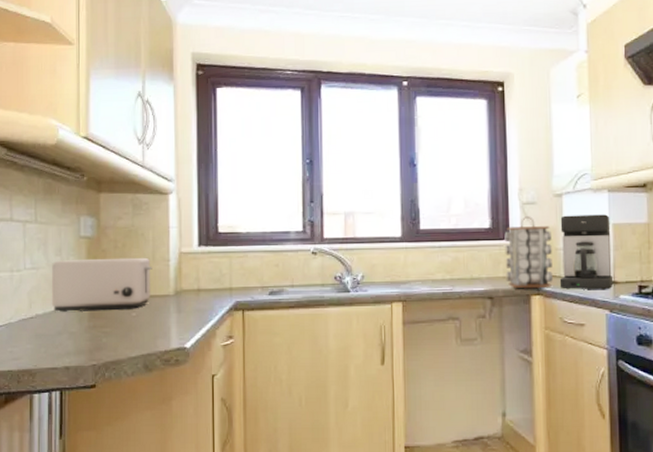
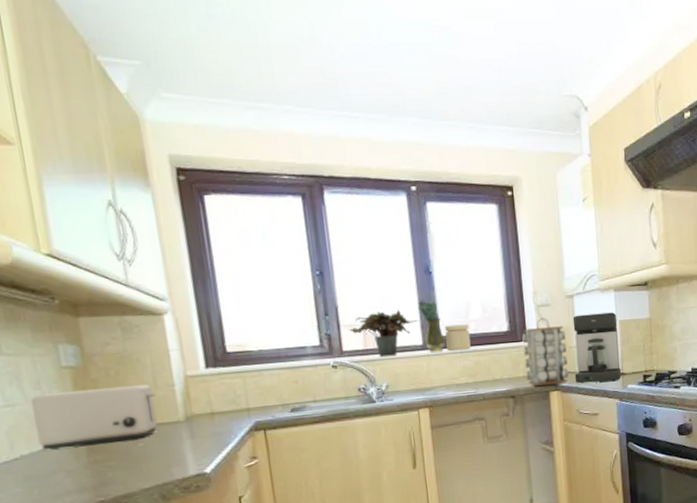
potted plant: none [330,201,400,247] -> present [348,310,420,358]
vase: none [399,190,424,246] -> present [417,298,445,353]
jar: none [425,218,450,246] -> present [445,324,471,352]

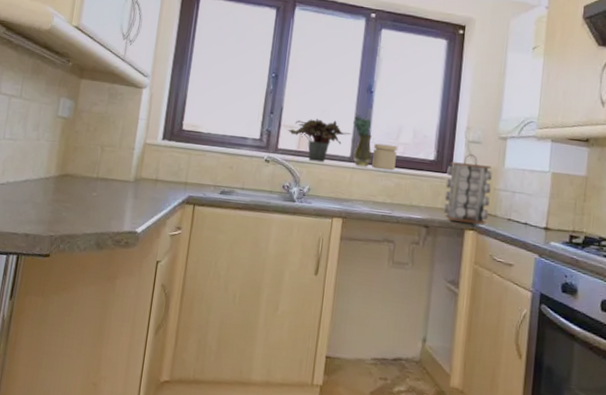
toaster: present [31,384,158,451] -> none [22,135,118,189]
coffee maker: present [572,312,622,384] -> none [493,158,550,235]

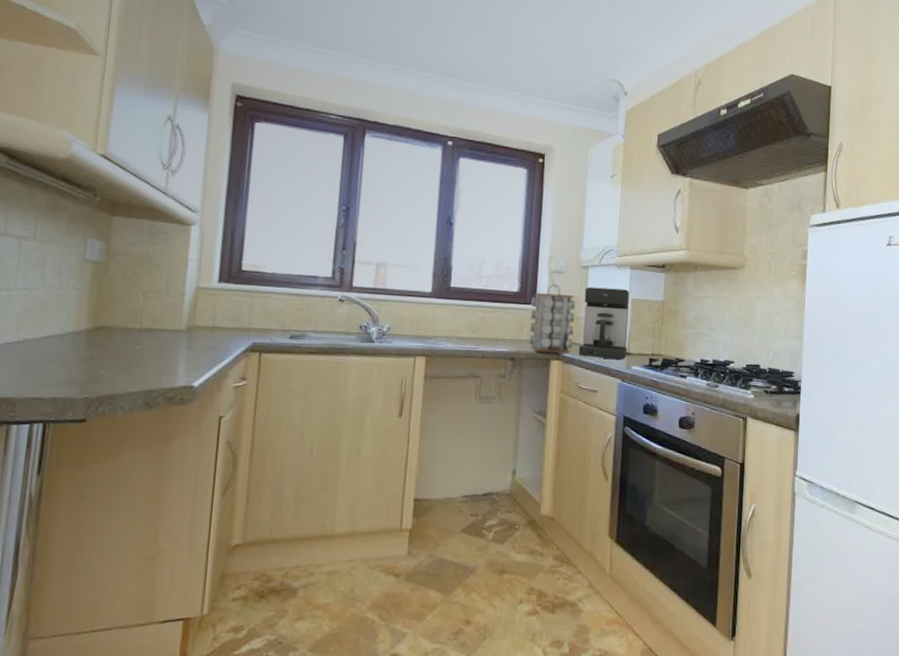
potted plant: present [287,118,353,163] -> none [362,253,433,300]
vase: present [352,113,372,168] -> none [432,246,454,303]
jar: present [372,143,398,171] -> none [455,277,480,305]
coffee maker: none [493,158,550,235] -> present [578,287,630,360]

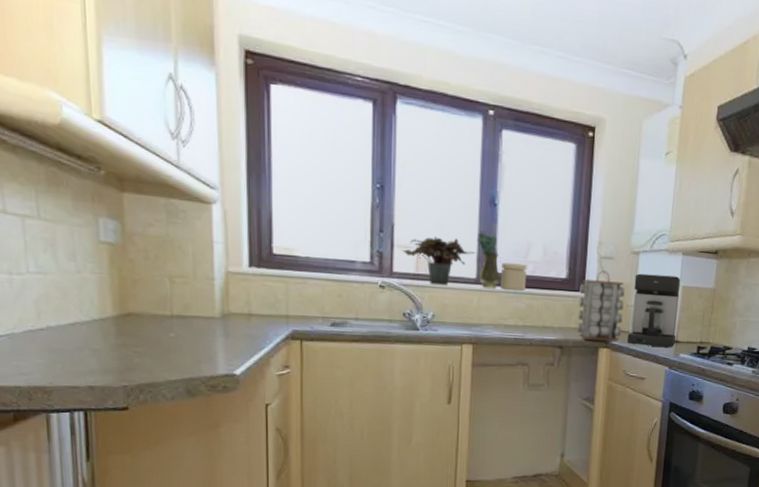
potted plant: none [362,253,433,300] -> present [401,236,477,286]
vase: none [432,246,454,303] -> present [476,229,500,290]
jar: none [455,277,480,305] -> present [501,262,527,292]

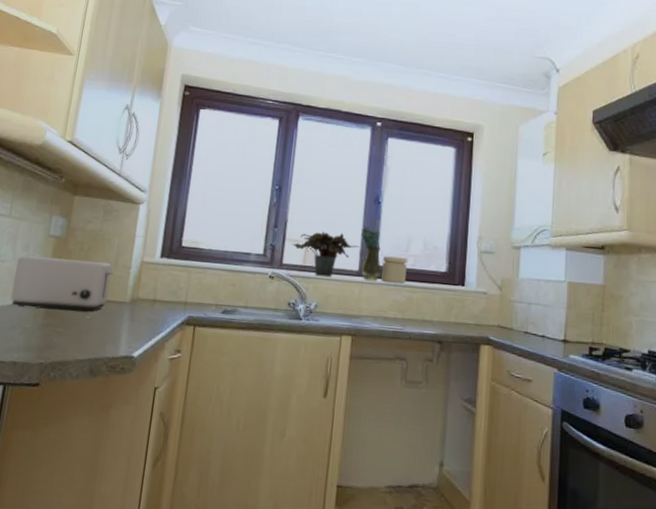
toaster: none [64,266,193,329] -> present [10,255,113,312]
spice rack: present [576,270,625,342] -> none [457,264,507,339]
coffee maker: present [626,273,681,348] -> none [510,268,566,348]

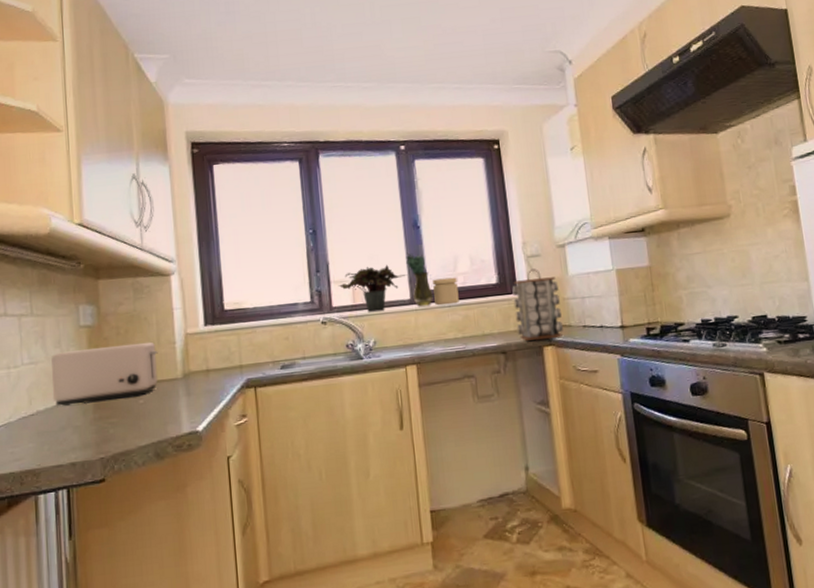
spice rack: none [457,264,507,339] -> present [512,268,563,342]

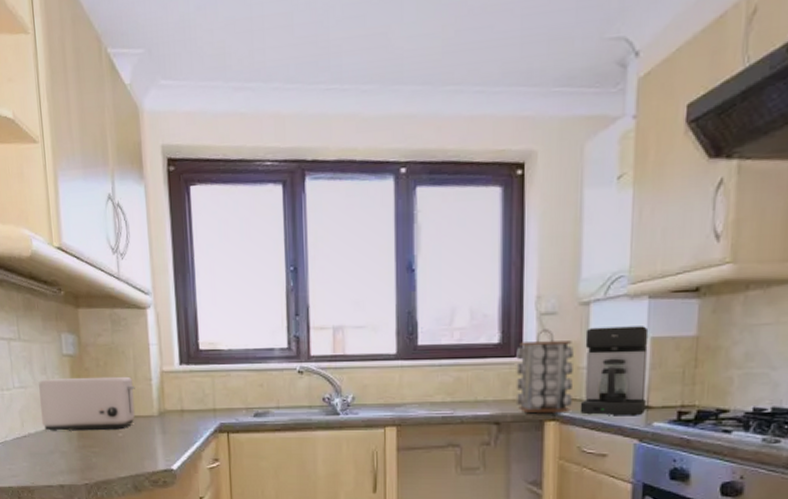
potted plant: present [338,265,408,313] -> none [318,313,396,366]
vase: present [405,252,433,308] -> none [394,300,422,364]
jar: present [433,277,459,306] -> none [424,332,452,364]
coffee maker: none [565,261,622,338] -> present [580,326,649,416]

